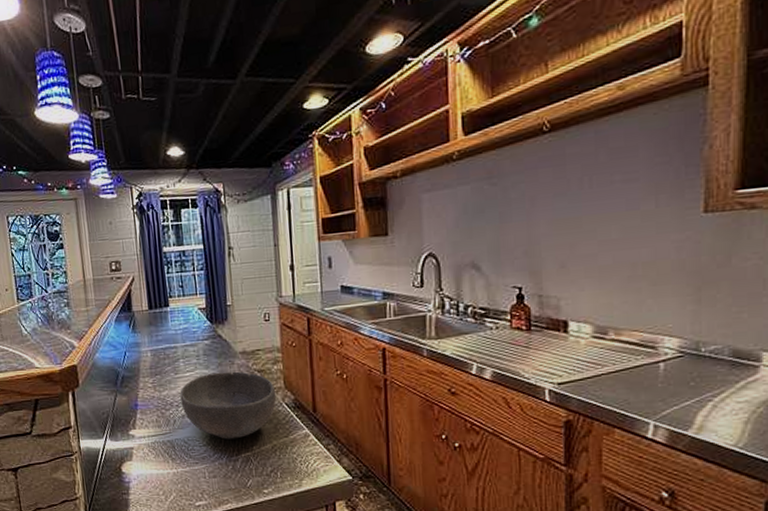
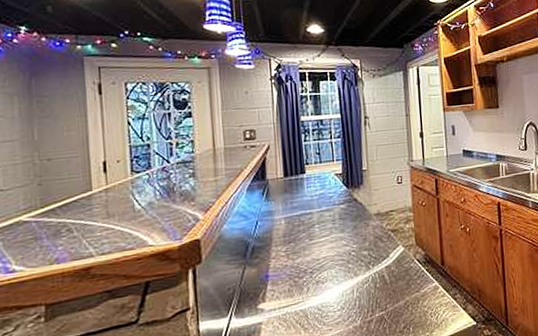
bowl: present [180,371,277,440] -> none [314,232,409,302]

